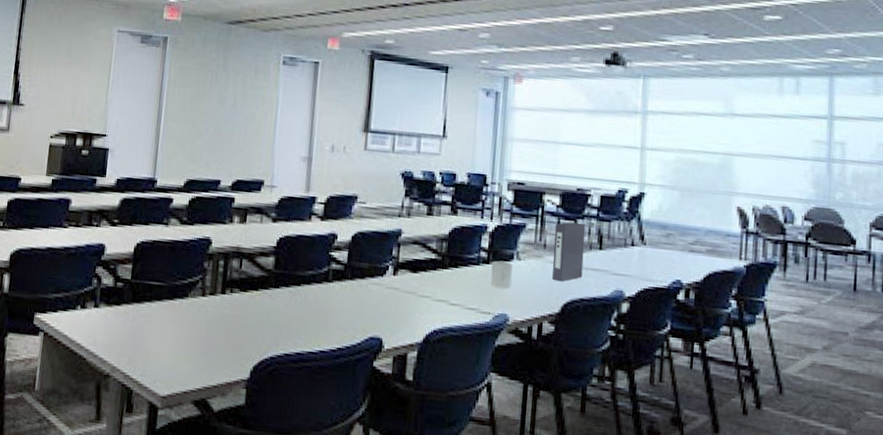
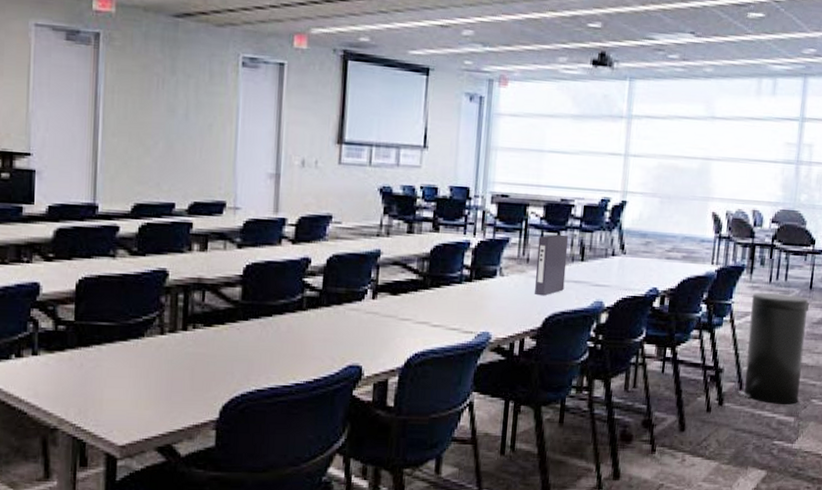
cup: present [490,261,513,290] -> none [473,278,495,307]
pedal bin: none [777,292,854,415] -> present [738,293,809,405]

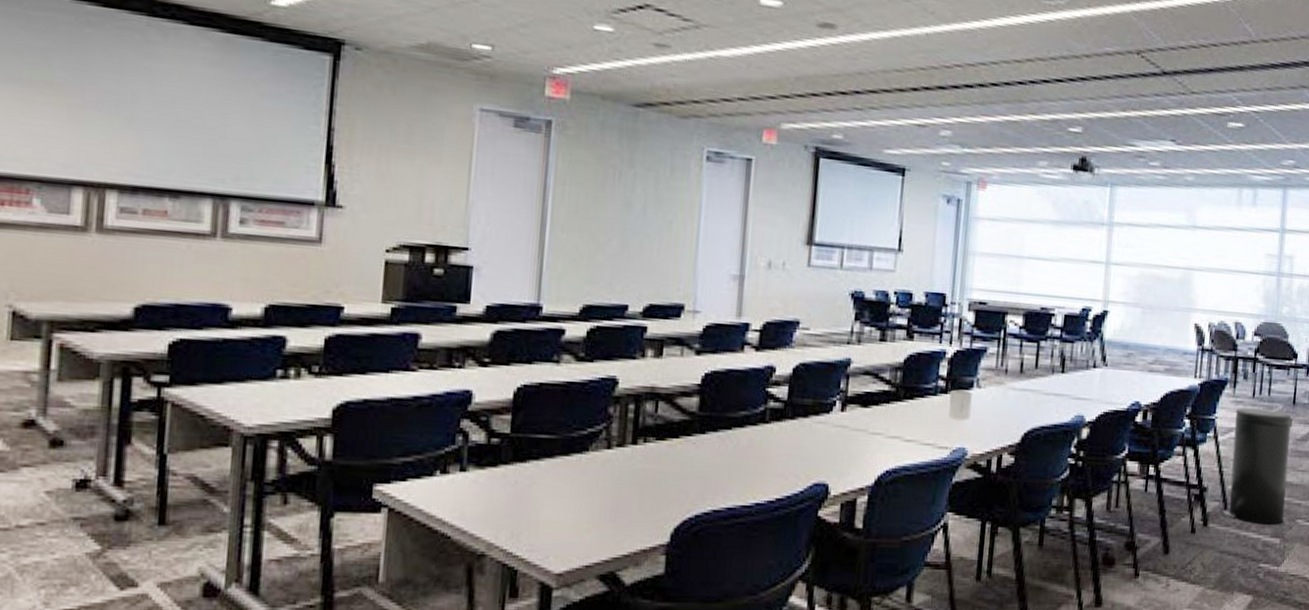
cup: none [473,278,495,307] -> present [948,389,972,421]
binder: present [535,234,568,296] -> none [1013,344,1048,410]

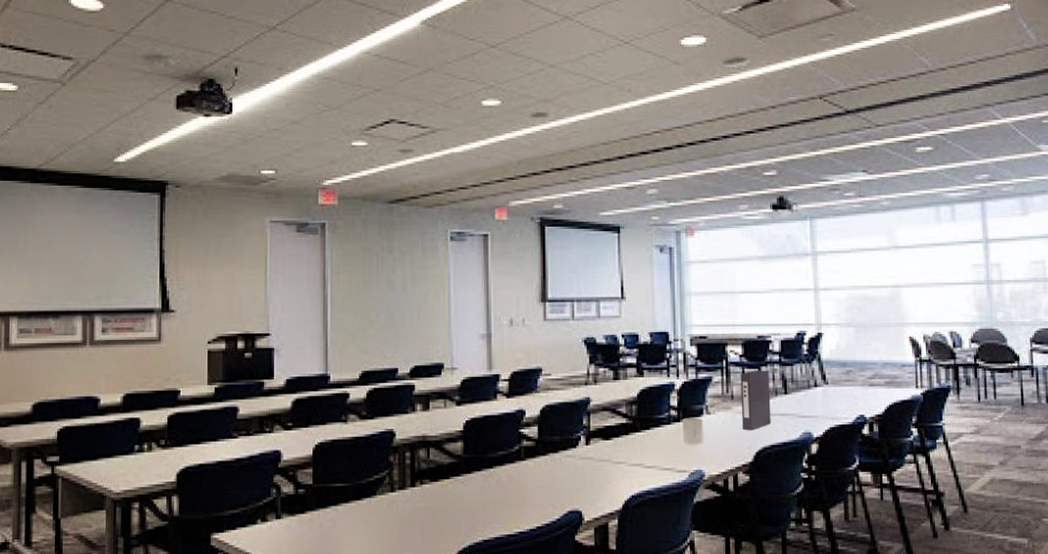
binder: none [1013,344,1048,410] -> present [740,370,771,431]
pedal bin: present [1222,408,1293,525] -> none [962,411,1029,526]

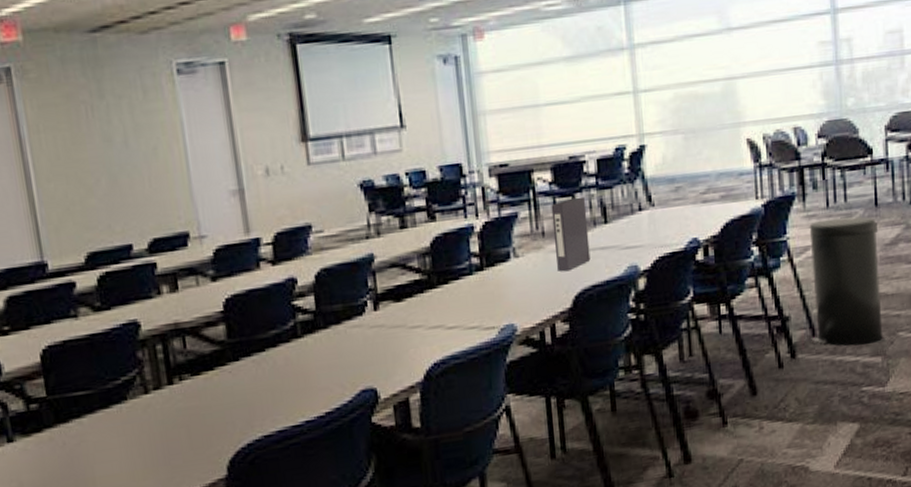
cup: present [682,417,703,445] -> none [486,263,513,297]
pedal bin: none [962,411,1029,526] -> present [809,217,883,346]

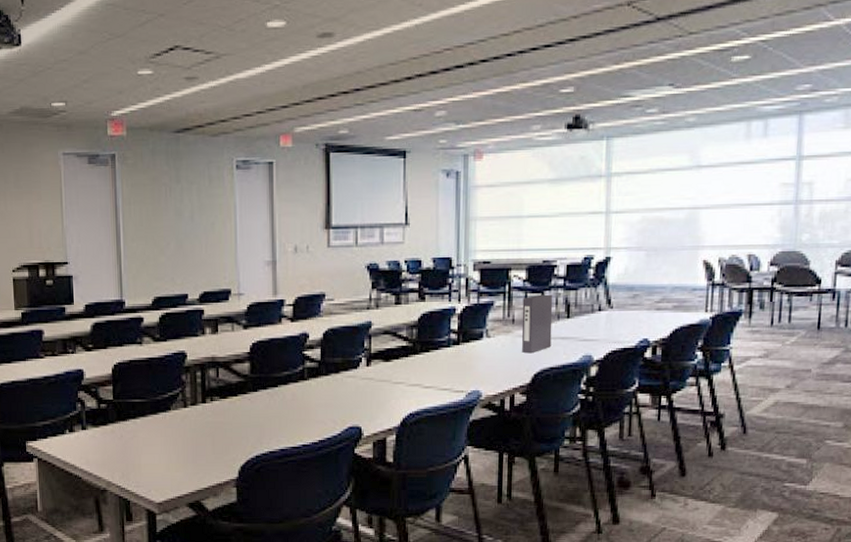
pedal bin: present [809,217,883,346] -> none [741,335,817,446]

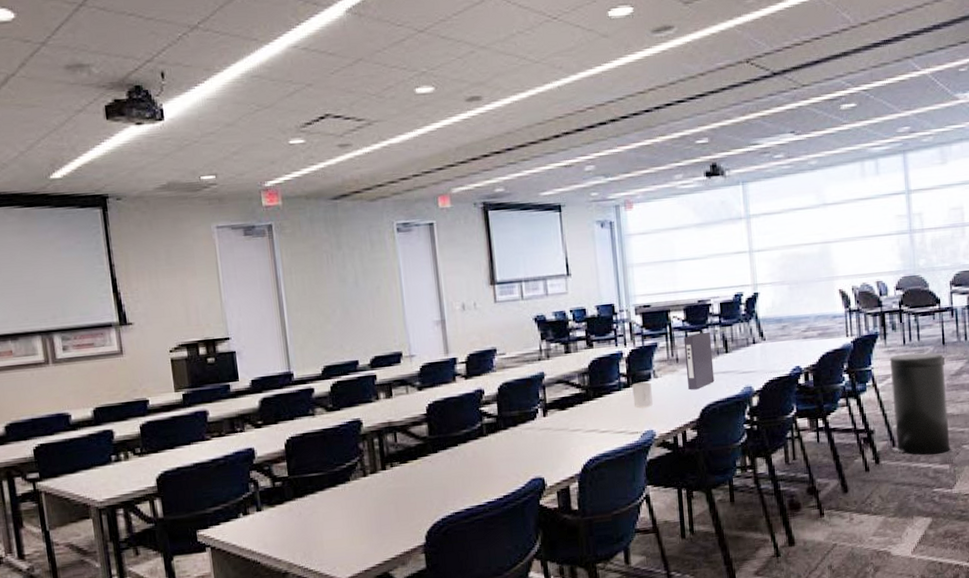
cup: none [462,340,482,367] -> present [632,382,653,409]
pedal bin: none [741,335,817,446] -> present [889,352,950,455]

